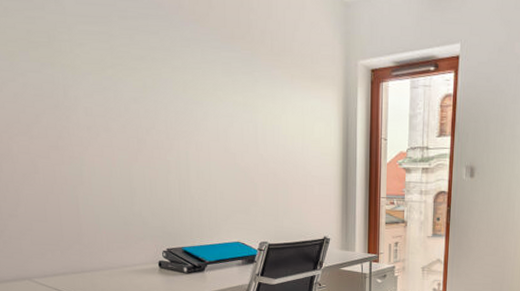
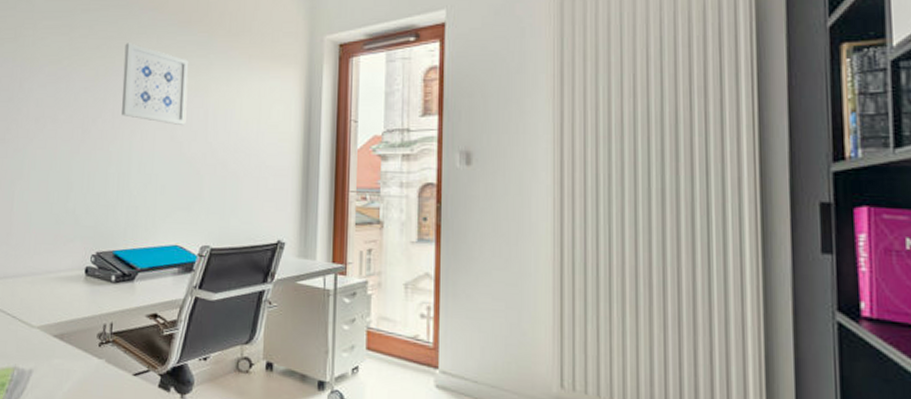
wall art: none [170,55,237,139] -> present [122,43,189,126]

